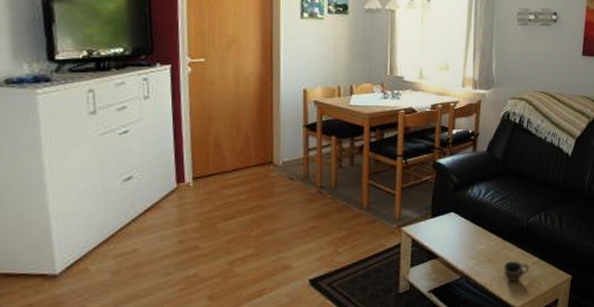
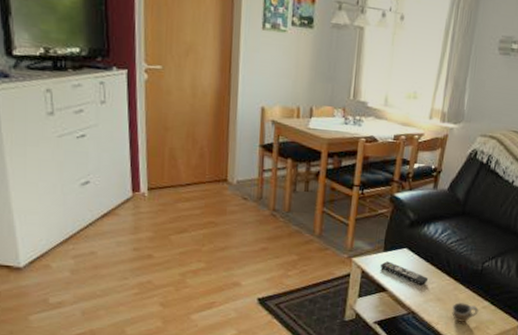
remote control: none [430,227,478,247] -> present [381,261,429,285]

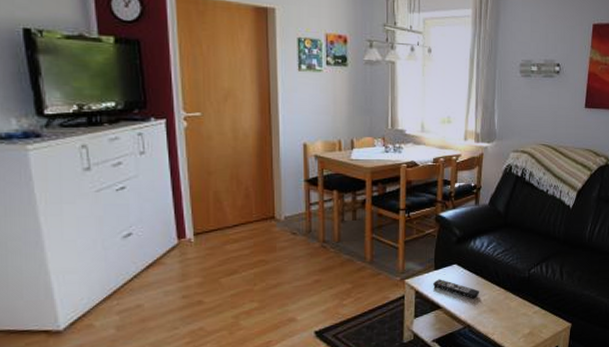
cup: present [452,302,479,323] -> none [506,310,531,331]

